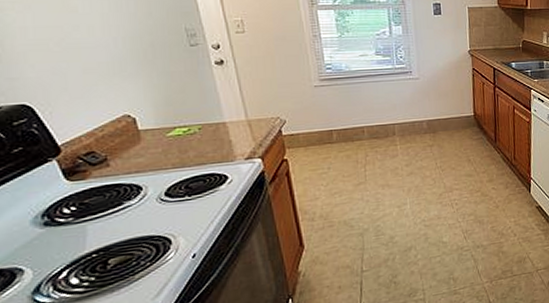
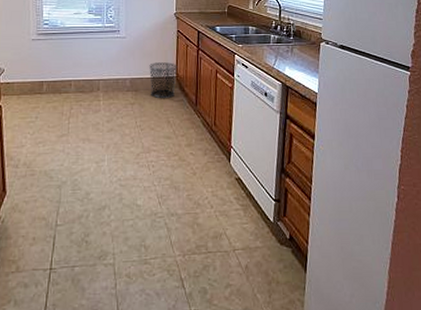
waste bin: none [446,101,475,139] -> present [149,62,178,99]

